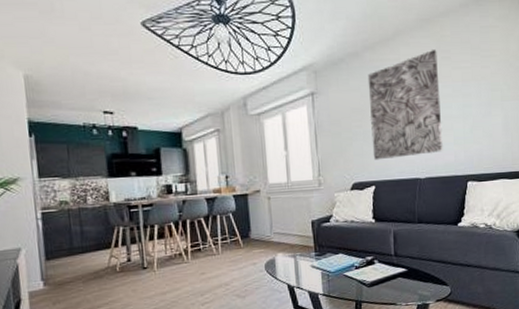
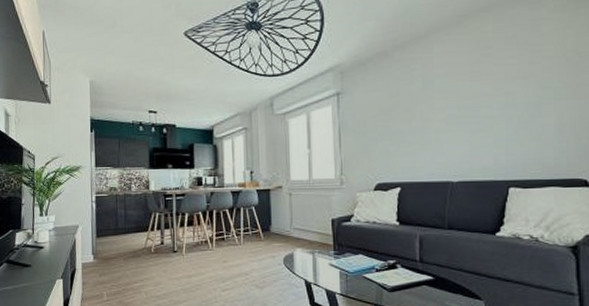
wall art: present [367,50,443,161] -> none [396,46,480,161]

